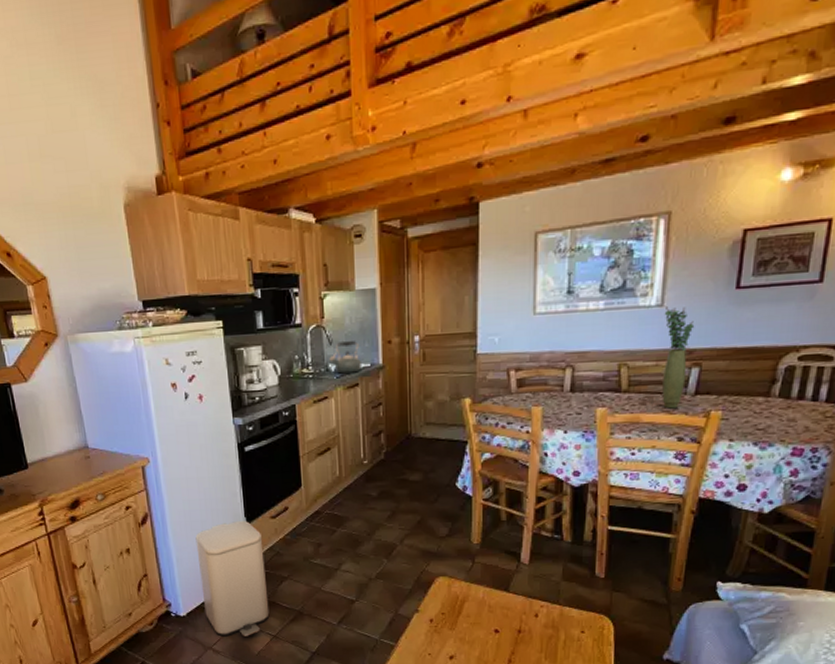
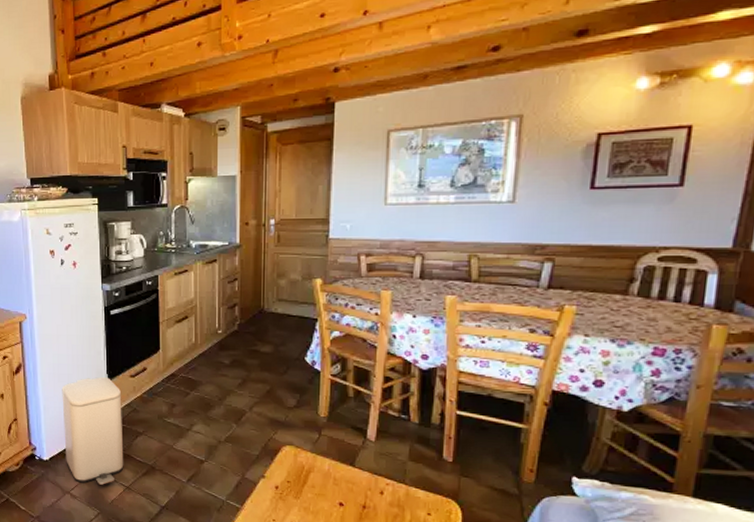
kettle: present [329,340,363,374] -> none [191,220,221,250]
vase: present [662,307,695,409] -> none [513,203,548,301]

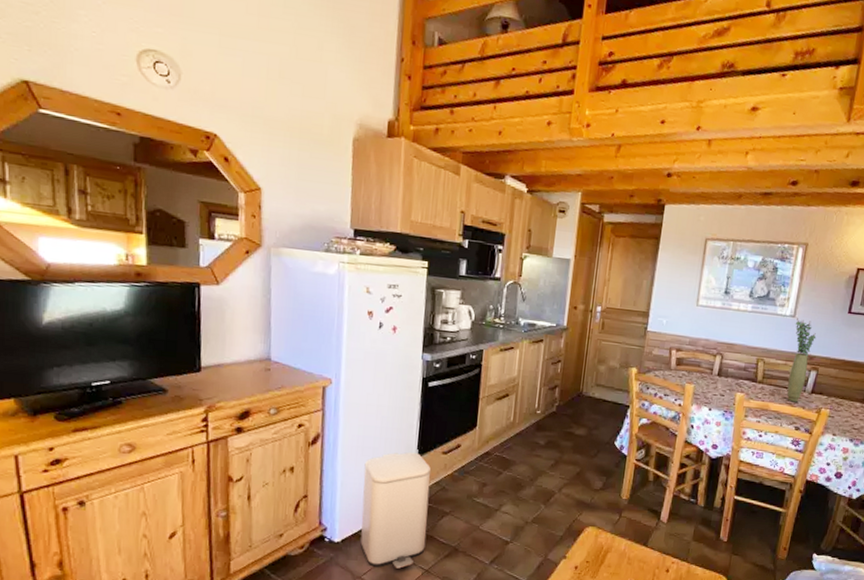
vase: none [513,203,548,301] -> present [786,318,817,402]

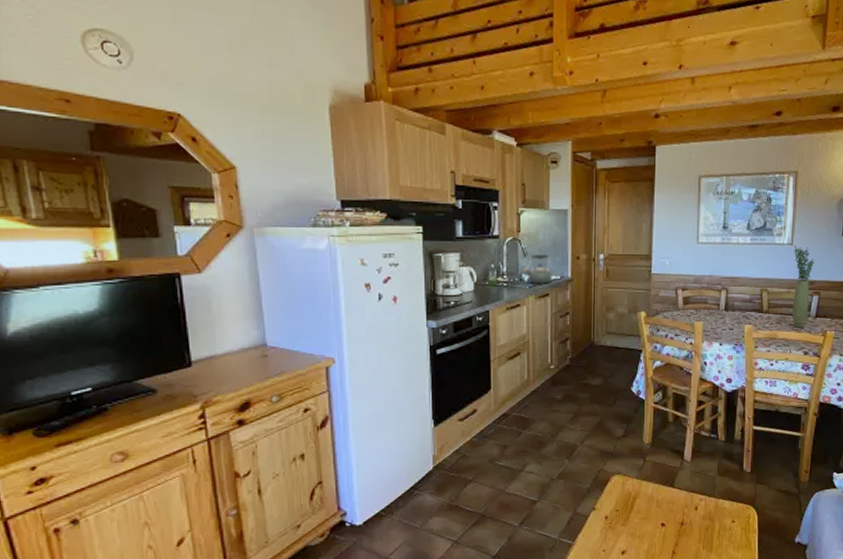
pedal bin: present [360,452,431,570] -> none [379,424,452,545]
kettle: none [520,299,549,330] -> present [523,253,553,284]

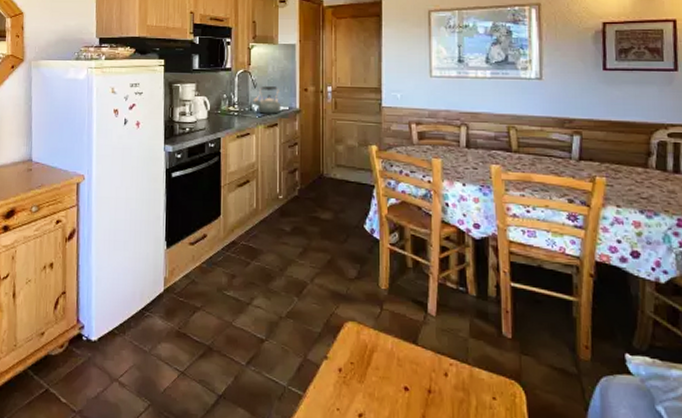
vase: present [792,245,815,328] -> none [543,80,572,172]

